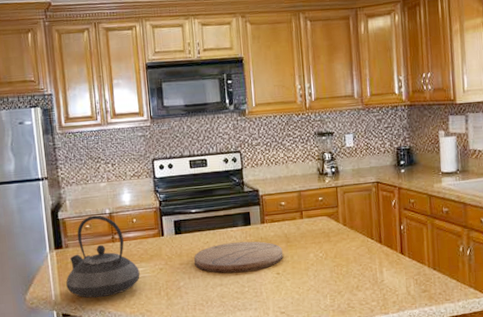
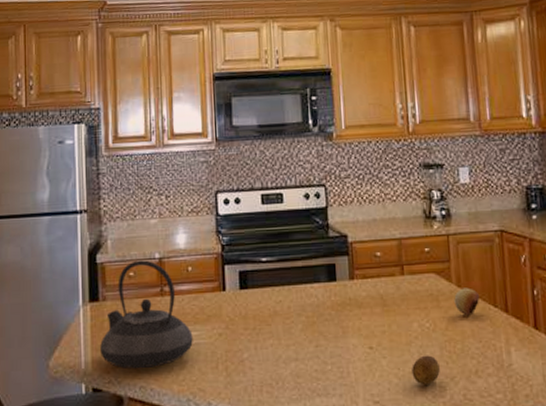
cutting board: present [194,241,283,274] -> none [263,302,378,345]
fruit: none [309,276,330,299] -> present [412,355,440,385]
fruit: none [341,226,361,247] -> present [454,287,480,316]

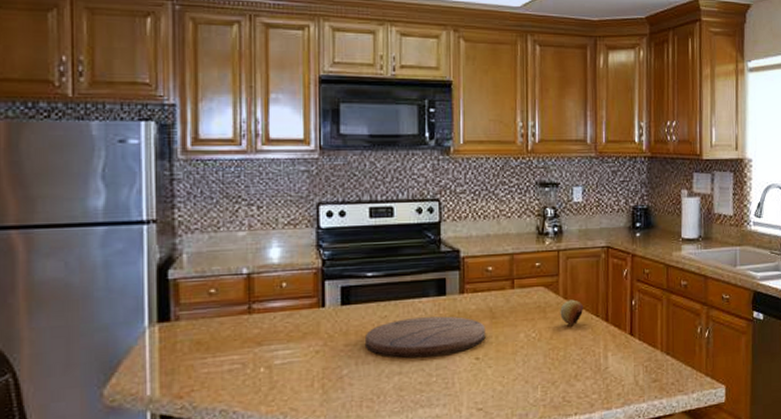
teapot: present [100,260,193,370] -> none [171,275,285,393]
cutting board: none [263,302,378,345] -> present [366,316,486,358]
fruit: present [412,355,440,385] -> none [516,362,542,391]

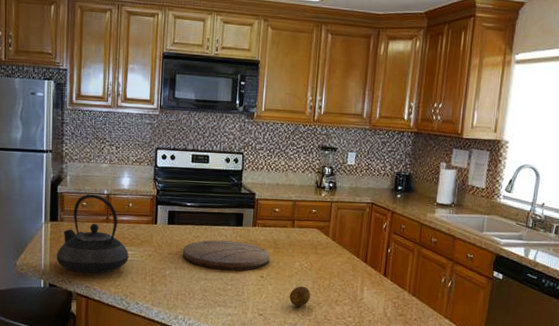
teapot: none [171,275,285,393] -> present [57,194,129,274]
fruit: none [516,362,542,391] -> present [289,286,310,307]
fruit: present [560,299,584,325] -> none [328,241,348,262]

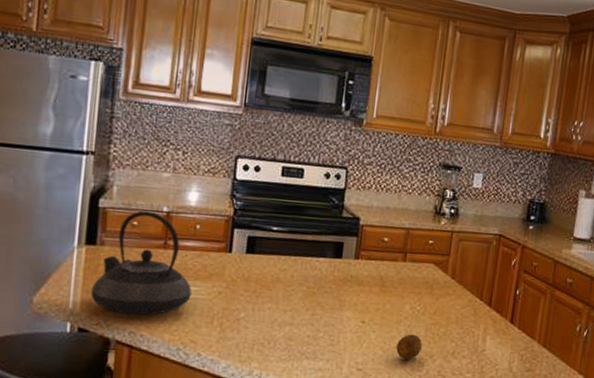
cutting board: present [183,240,270,271] -> none [263,274,375,314]

